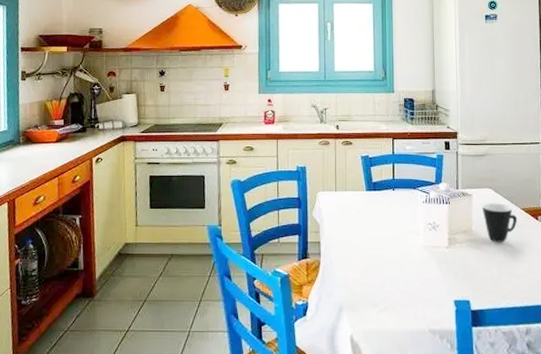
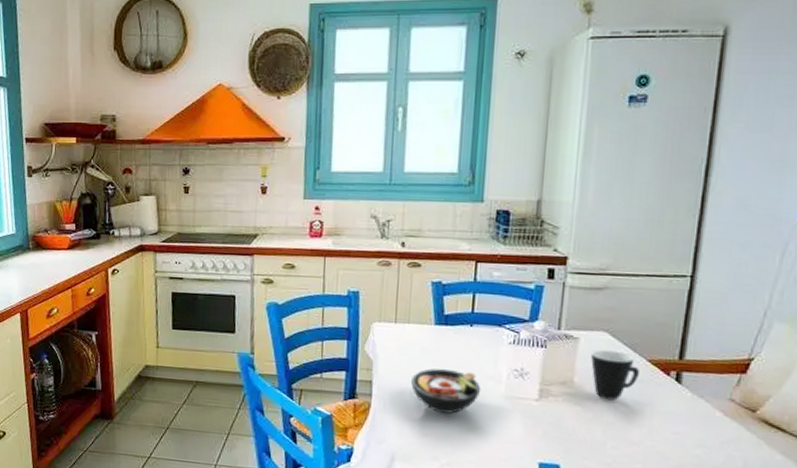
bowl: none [350,226,405,264] -> present [410,368,481,414]

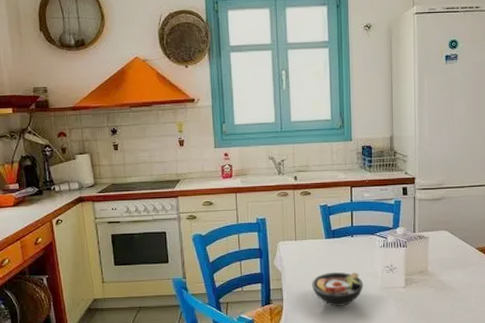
mug: present [591,349,640,400] -> none [438,244,472,281]

